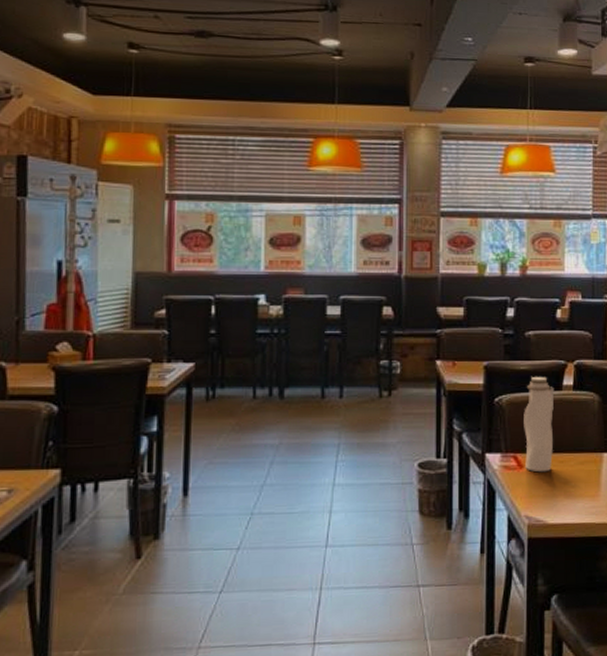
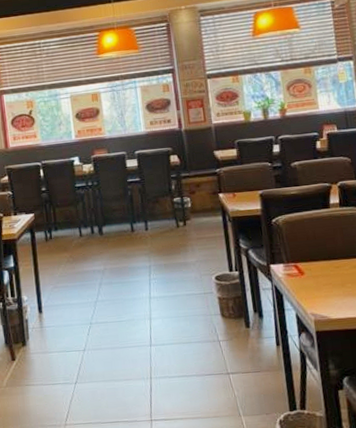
water bottle: present [524,377,555,473] -> none [298,198,329,277]

